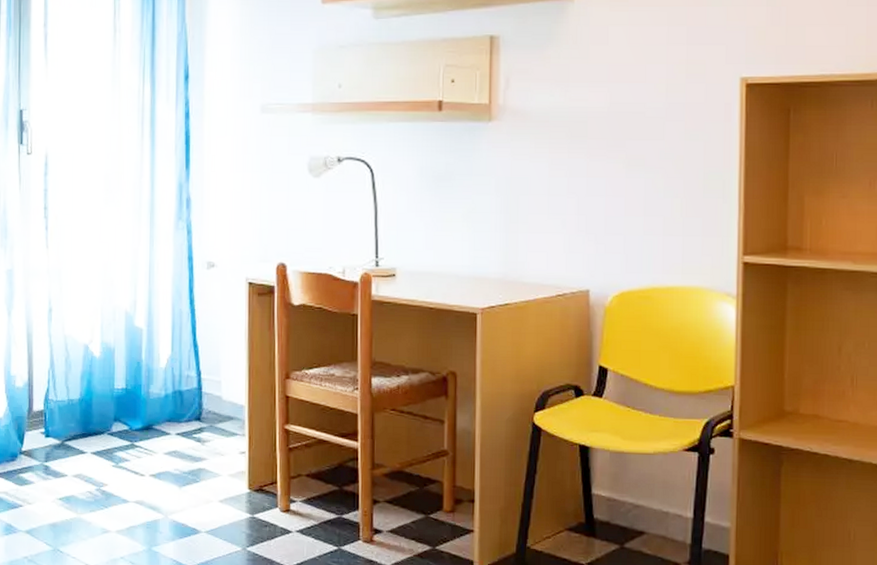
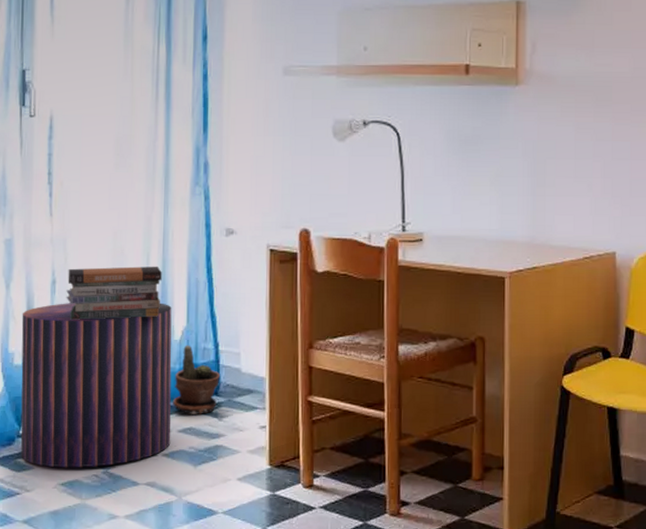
pouf: none [22,330,158,485] -> present [20,303,172,468]
book stack: none [61,297,148,347] -> present [66,266,162,320]
potted plant: none [158,372,203,439] -> present [172,345,221,414]

